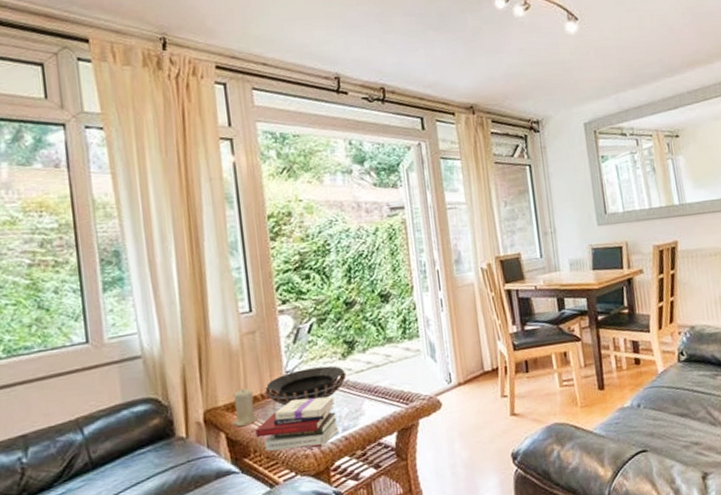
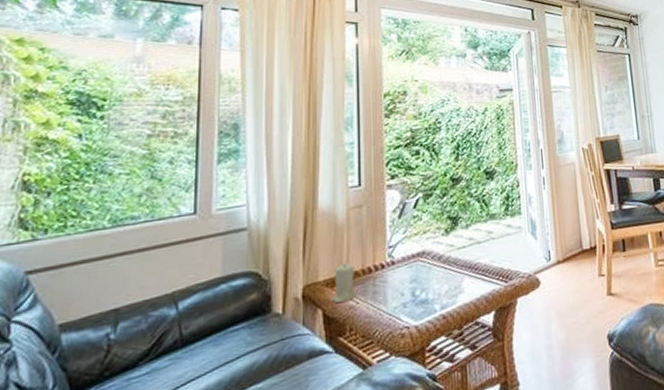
books: present [255,396,339,452] -> none [353,272,437,330]
decorative bowl: present [265,365,347,406] -> none [367,241,448,282]

